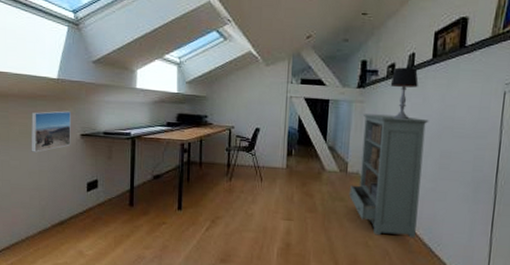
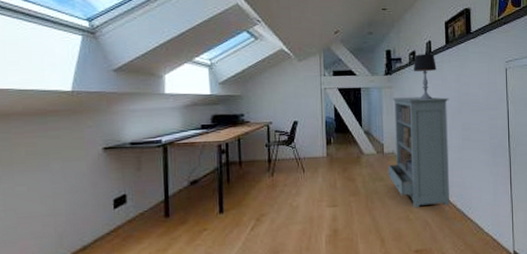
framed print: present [31,111,71,153] -> none [40,124,92,174]

